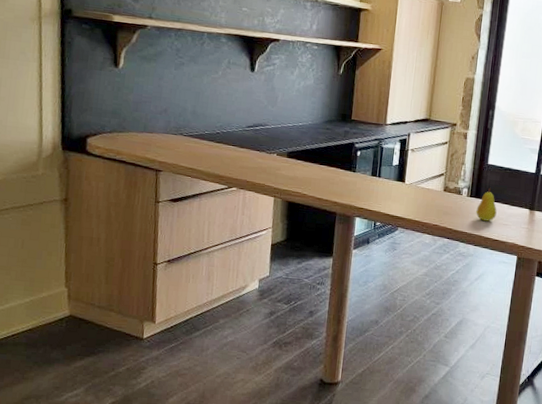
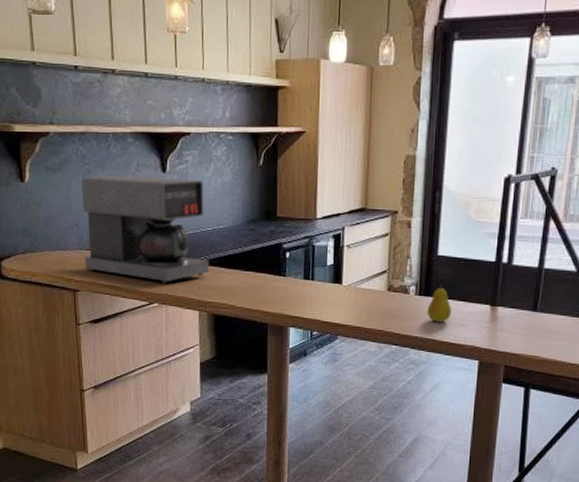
coffee maker: none [169,68,288,172] -> present [81,175,209,285]

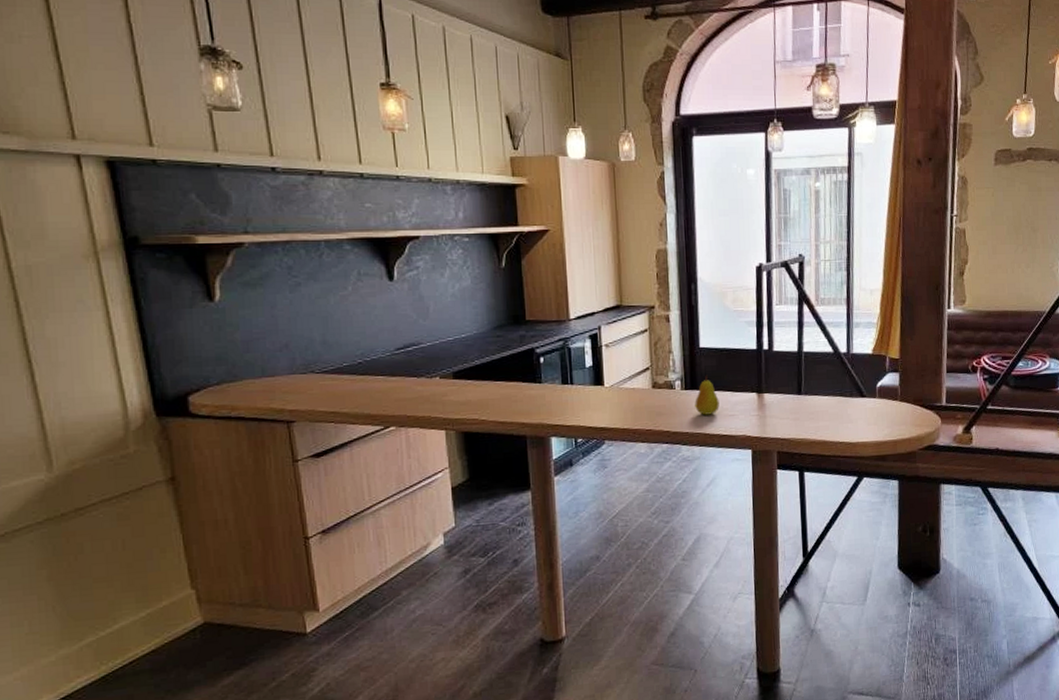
coffee maker: present [81,175,209,285] -> none [289,286,453,405]

